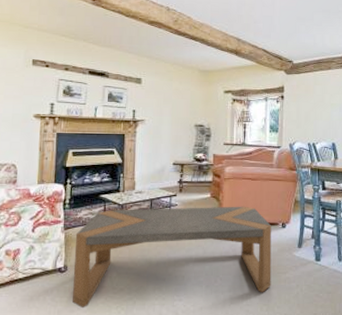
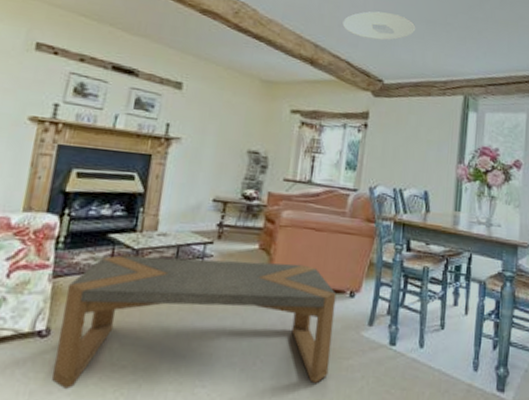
ceiling light: none [257,8,315,30] -> present [342,11,416,41]

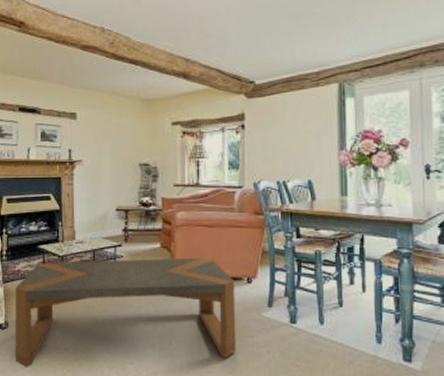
ceiling light: present [342,11,416,41] -> none [208,15,281,44]

